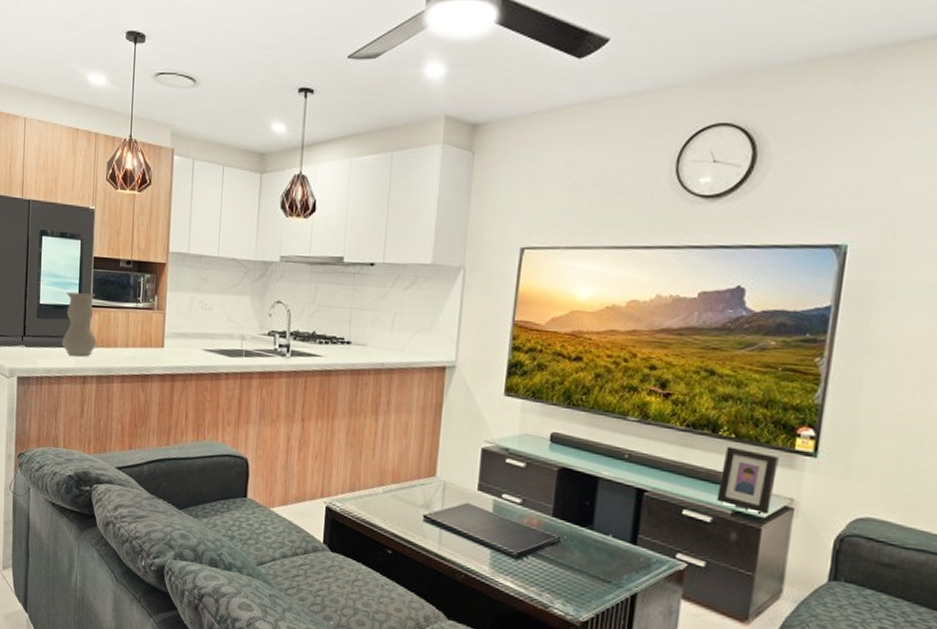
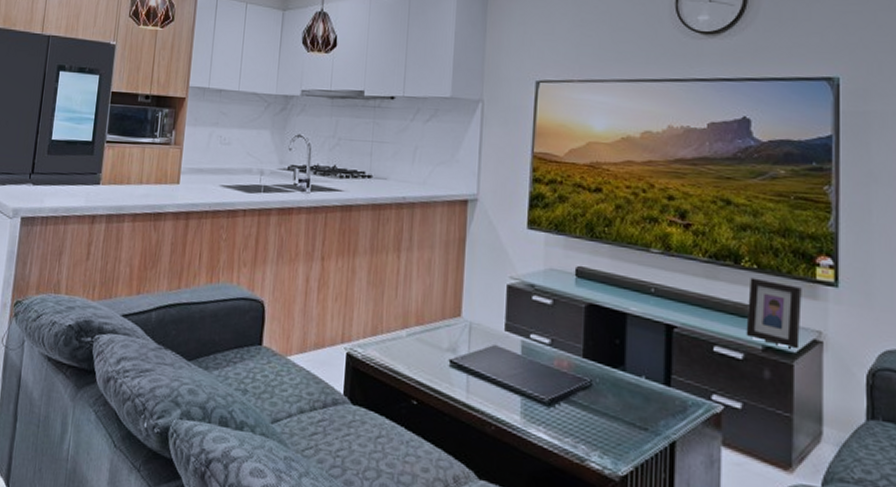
vase: present [62,292,97,358] -> none [71,127,111,196]

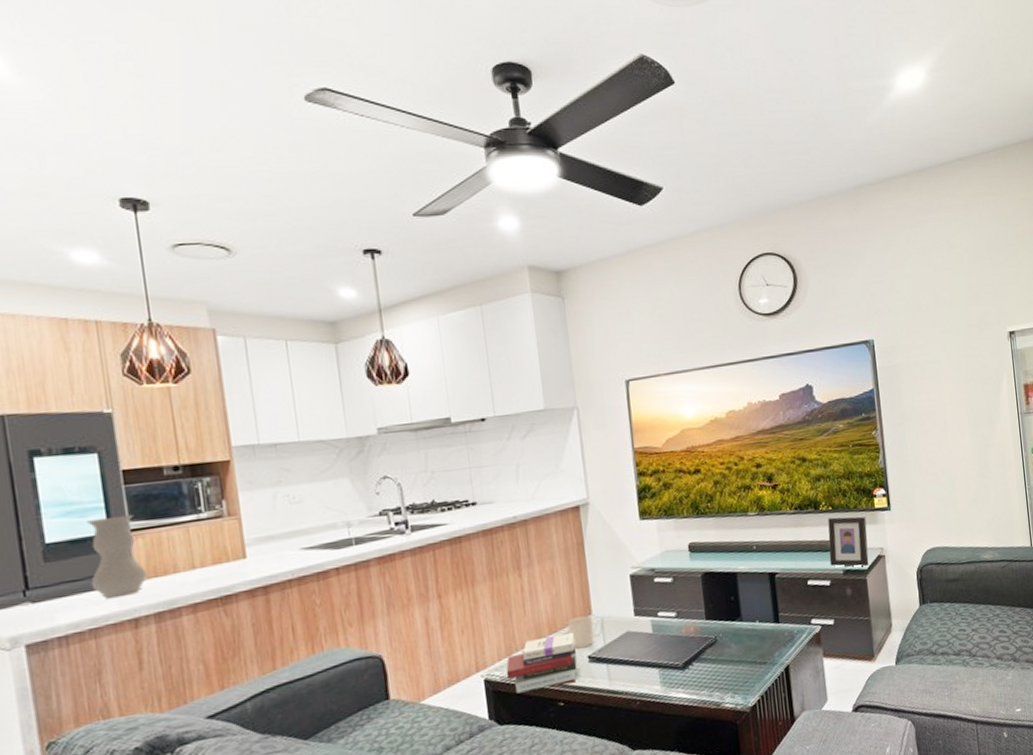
vase: none [71,127,111,196] -> present [86,514,147,600]
books: none [367,326,441,384] -> present [506,632,581,694]
mug: none [434,315,471,350] -> present [567,615,604,649]

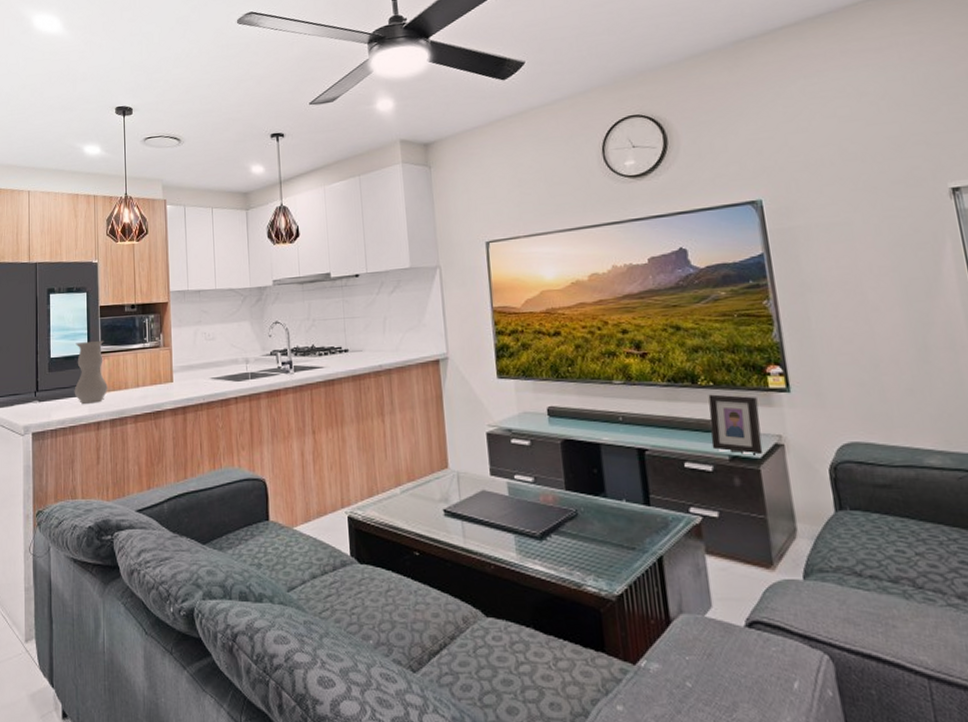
books: present [506,632,581,694] -> none [367,482,437,535]
mug: present [567,615,604,649] -> none [424,468,459,501]

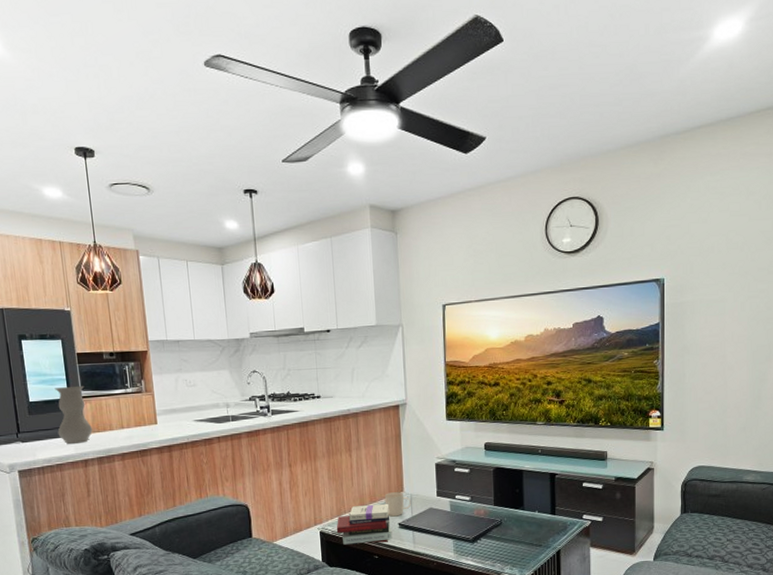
books: none [367,482,437,535] -> present [336,503,393,545]
mug: none [424,468,459,501] -> present [384,492,412,517]
picture frame: present [708,394,763,455] -> none [604,432,640,476]

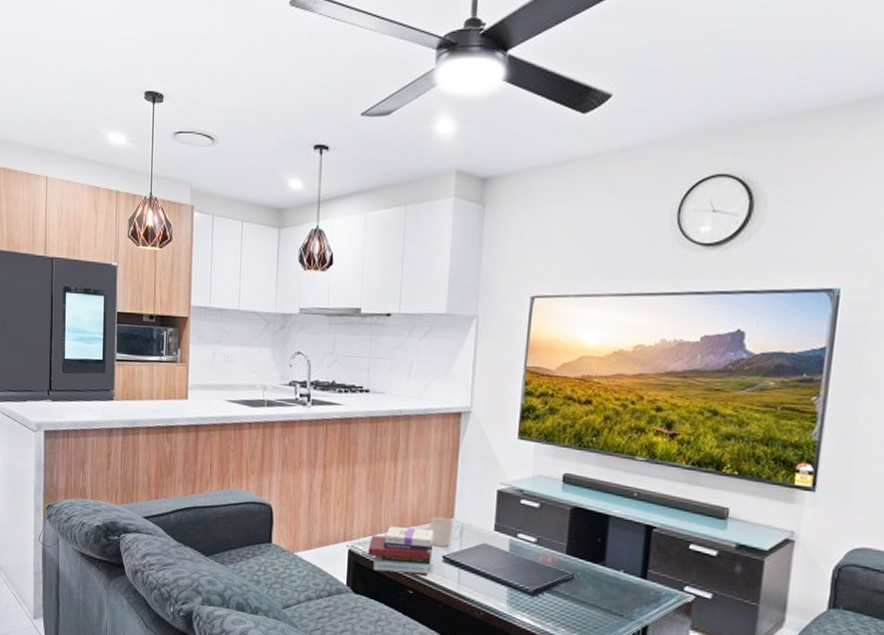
vase: present [54,385,93,445] -> none [87,347,121,411]

